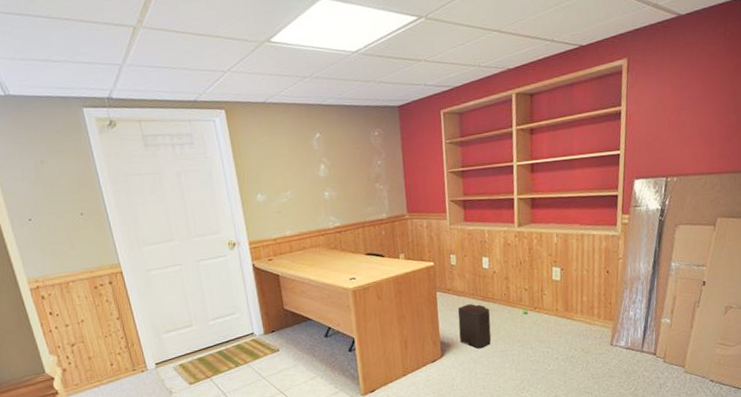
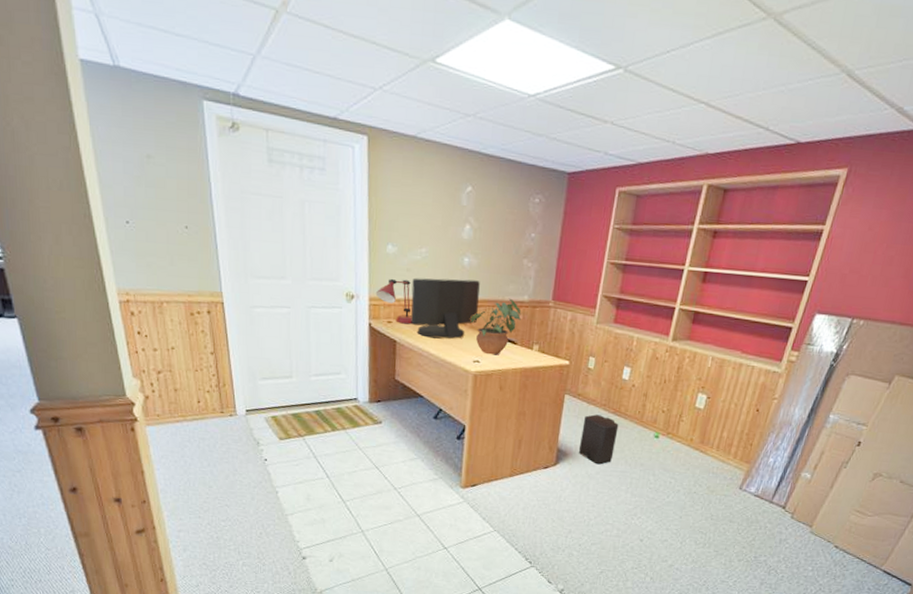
desk lamp: none [253,220,290,259] -> present [375,278,413,325]
monitor: none [283,209,347,267] -> present [411,277,480,340]
potted plant: none [340,218,384,271] -> present [470,298,521,355]

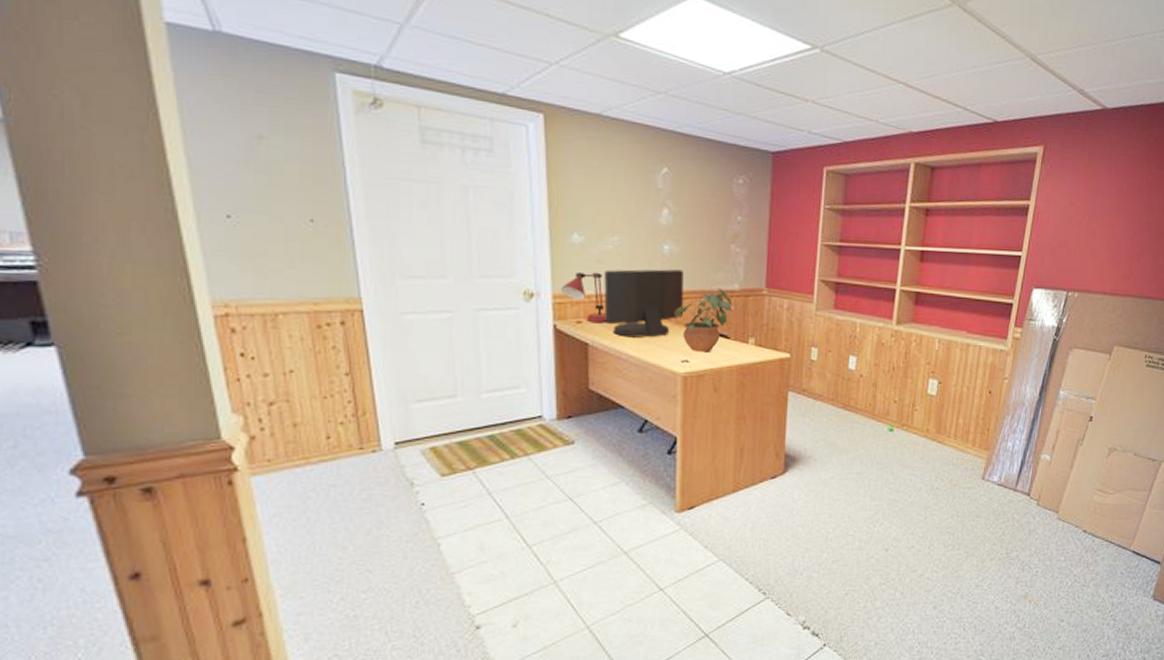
pedal bin: present [579,414,619,465] -> none [809,411,850,468]

